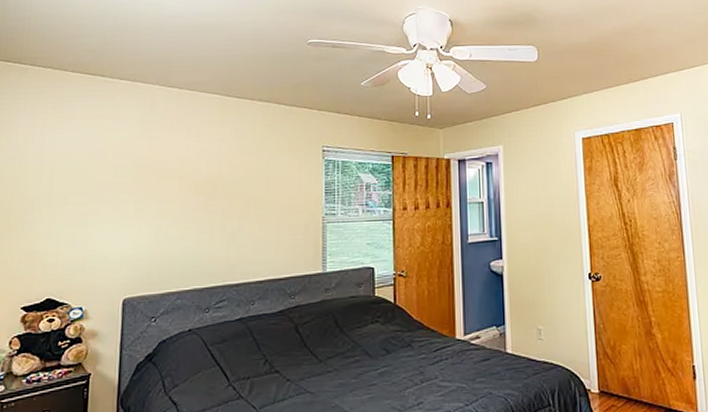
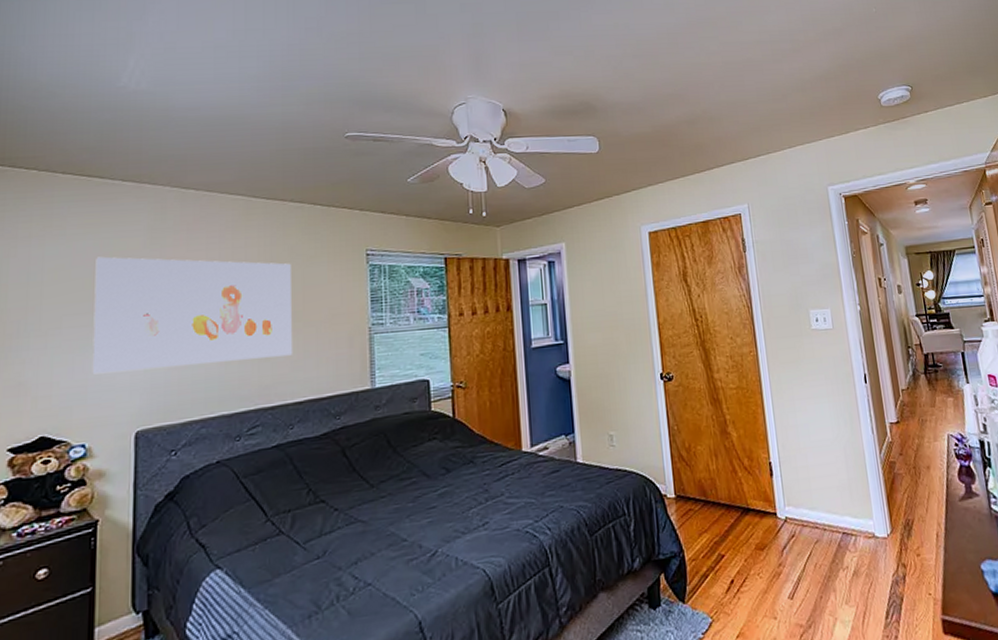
wall art: none [90,145,257,247] -> present [92,256,292,375]

